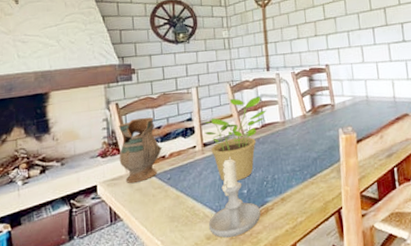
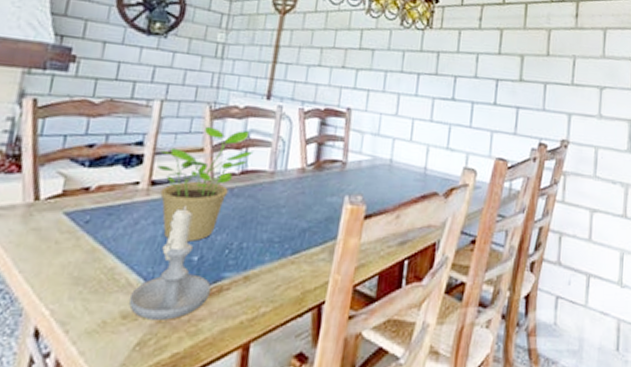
ceramic pitcher: present [118,117,163,183] -> none [16,126,90,219]

